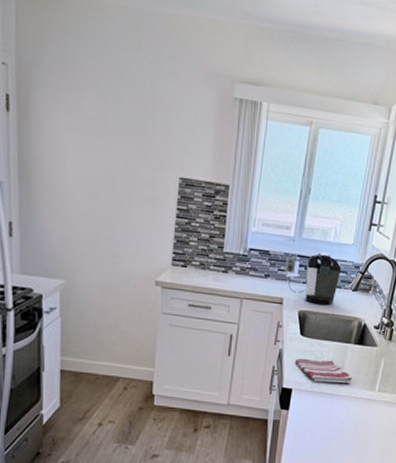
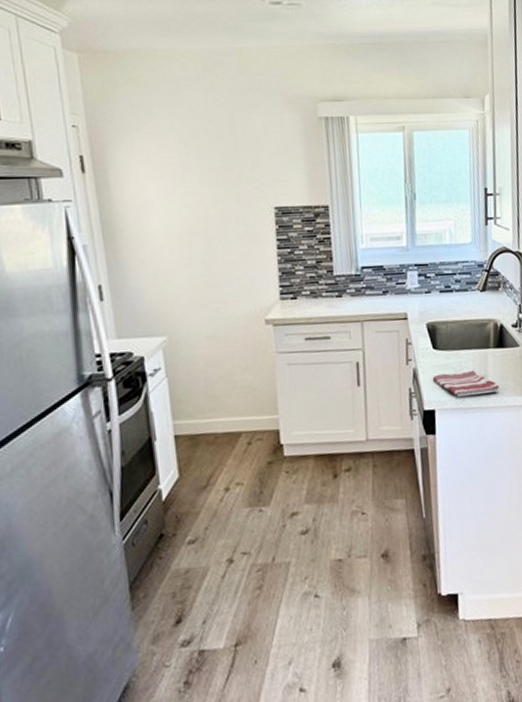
coffee maker: present [284,253,342,306] -> none [402,257,465,313]

